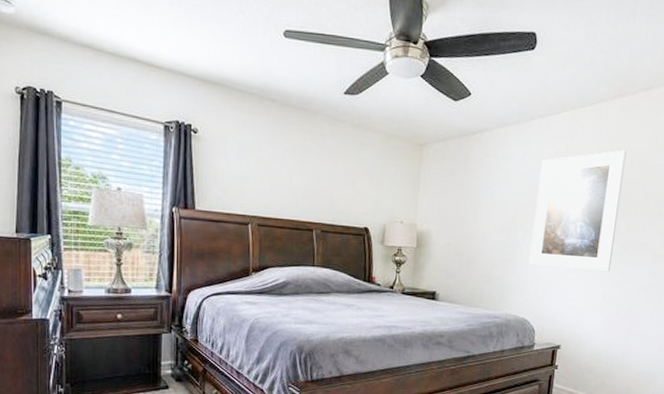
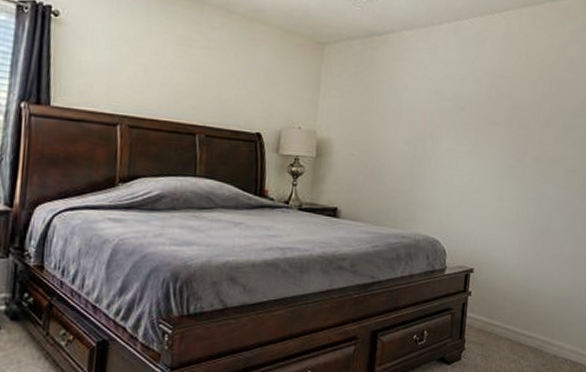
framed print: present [529,150,627,272] -> none [439,60,535,188]

